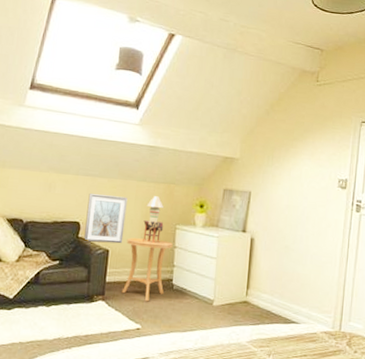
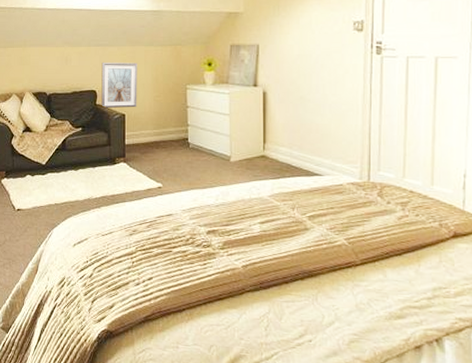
side table: present [121,237,173,302] -> none [141,101,185,161]
table lamp: present [143,196,165,244] -> none [155,59,174,105]

